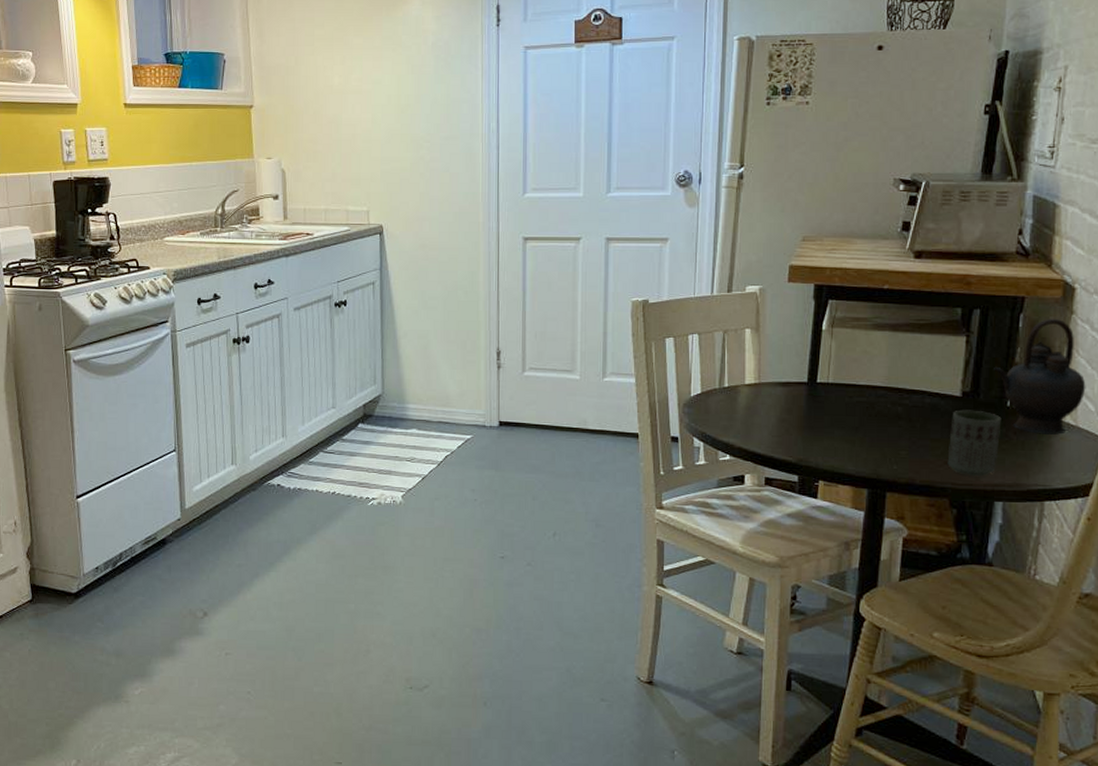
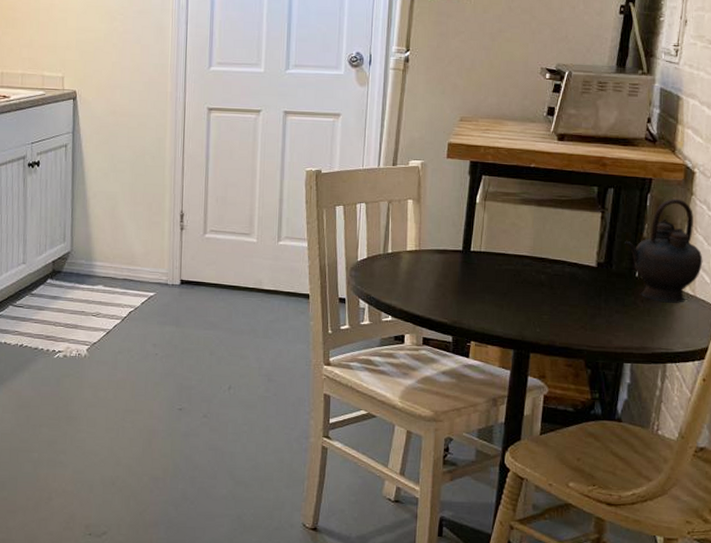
cup: present [947,409,1002,477] -> none [584,279,631,340]

